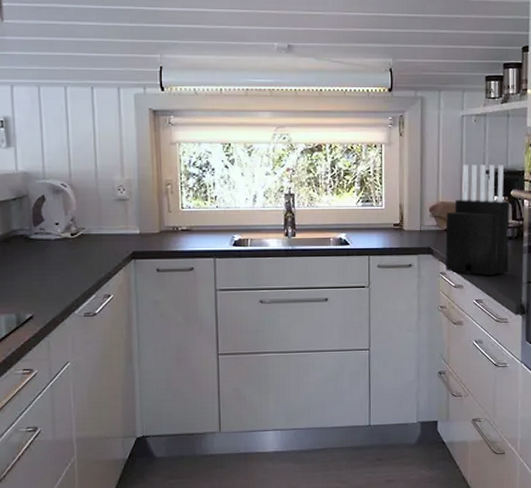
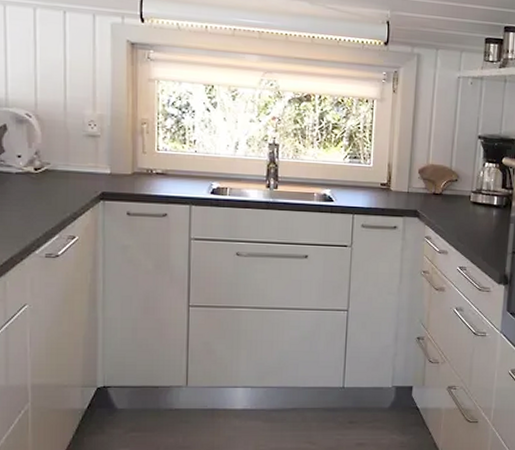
knife block: present [445,165,510,276] -> none [431,128,501,244]

